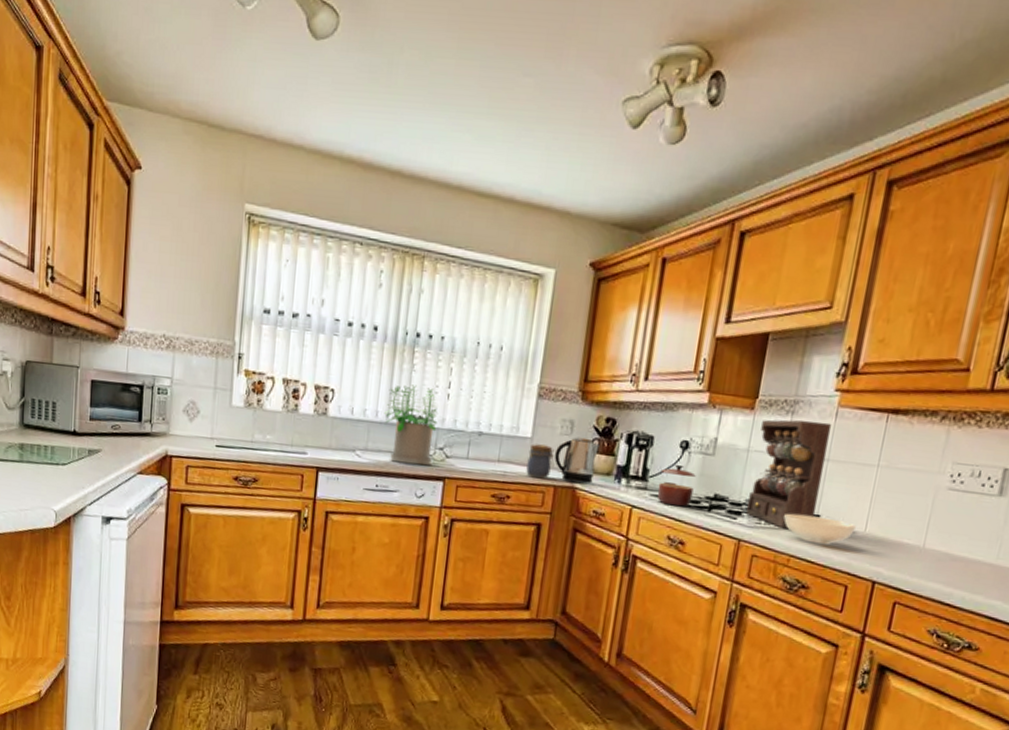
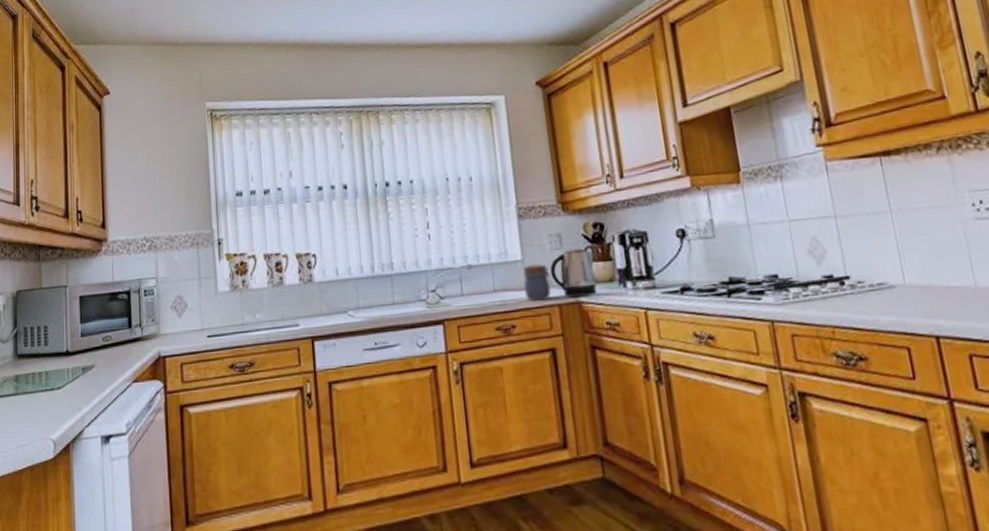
potted plant: present [385,384,439,466] -> none [369,232,427,315]
saucepan: present [657,464,696,507] -> none [664,254,707,300]
spice rack: present [746,419,832,529] -> none [753,179,845,299]
bowl: present [783,513,857,545] -> none [811,277,894,308]

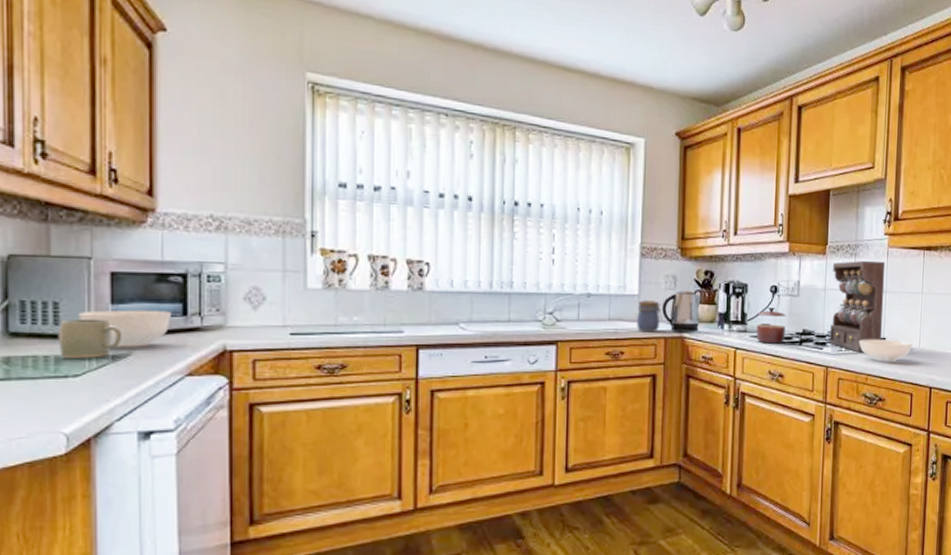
mug: none [47,337,89,373] -> present [58,318,123,358]
bowl: none [59,325,121,362] -> present [78,309,171,348]
saucepan: none [664,254,707,300] -> present [756,307,786,344]
spice rack: none [753,179,845,299] -> present [830,260,886,353]
bowl: none [811,277,894,308] -> present [859,339,913,362]

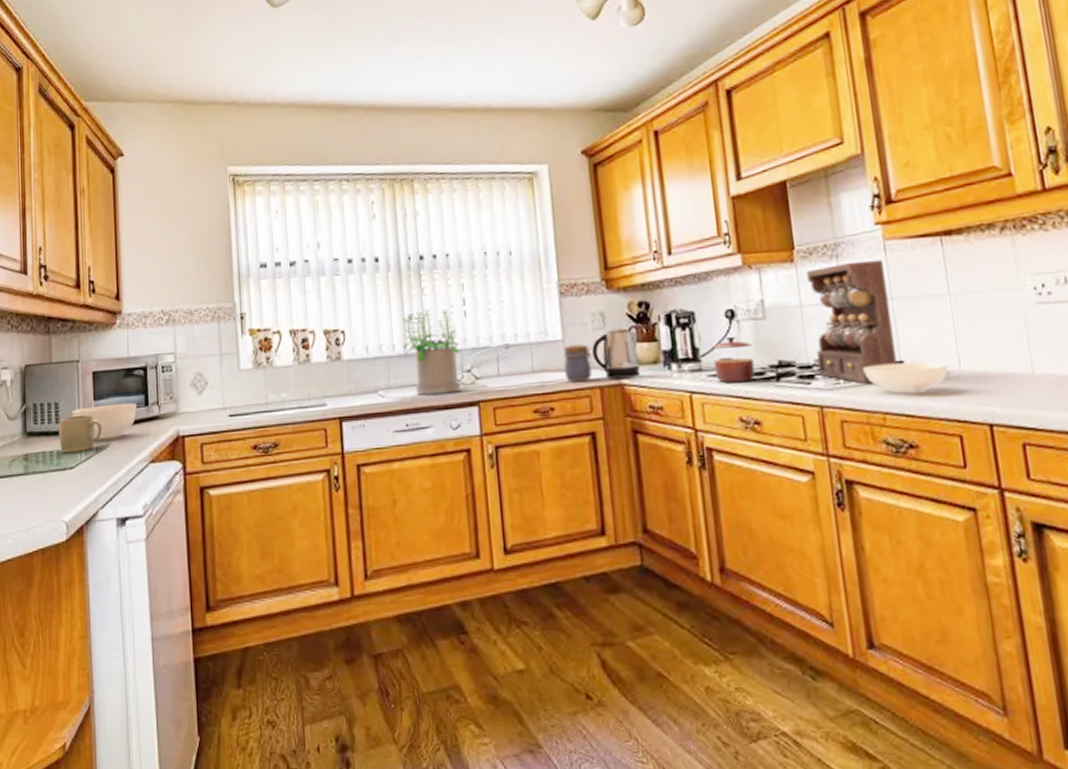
potted plant: none [488,252,545,332] -> present [401,309,461,395]

